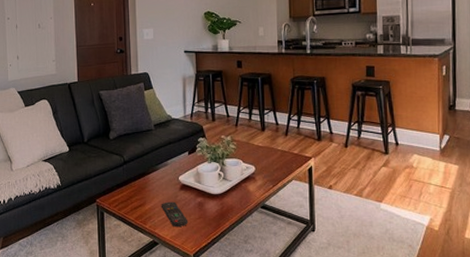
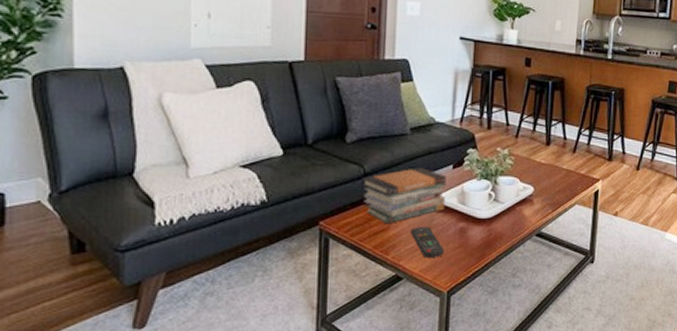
book stack: none [122,155,185,201] -> present [361,168,447,225]

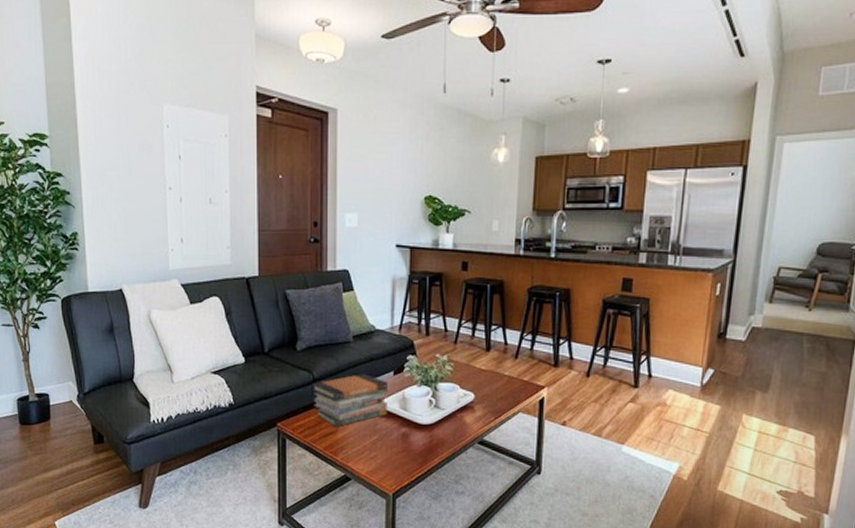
remote control: present [410,226,445,257] -> none [356,430,389,461]

